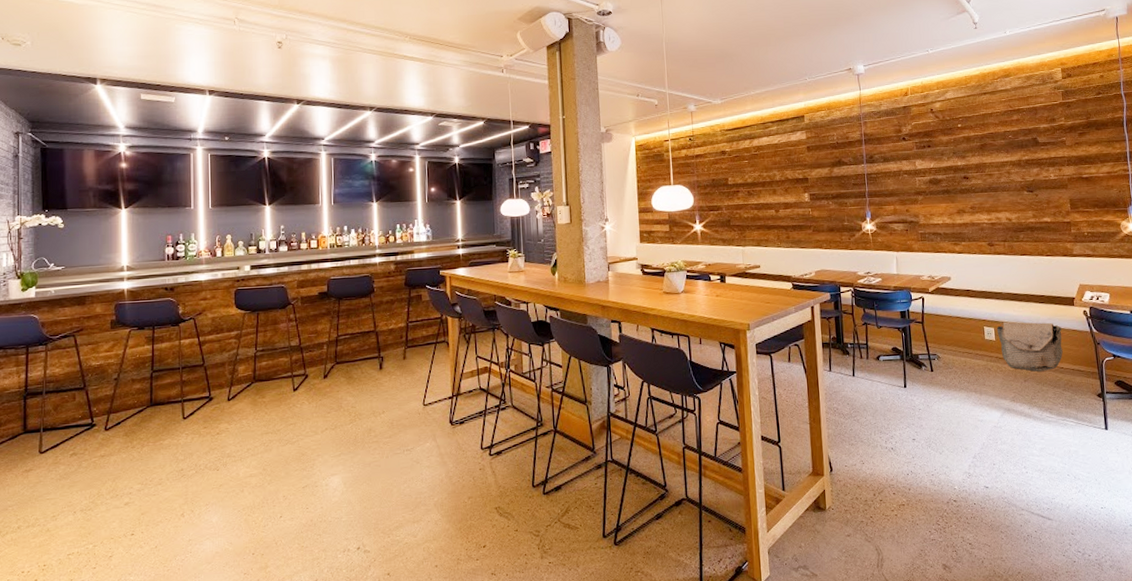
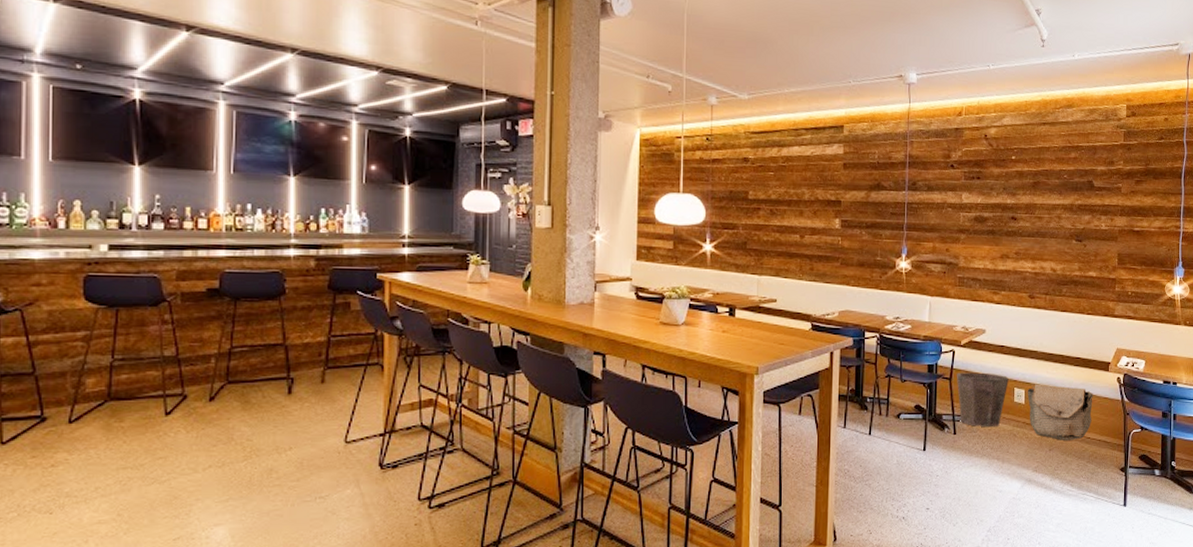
waste bin: none [927,315,978,364] -> present [956,372,1009,428]

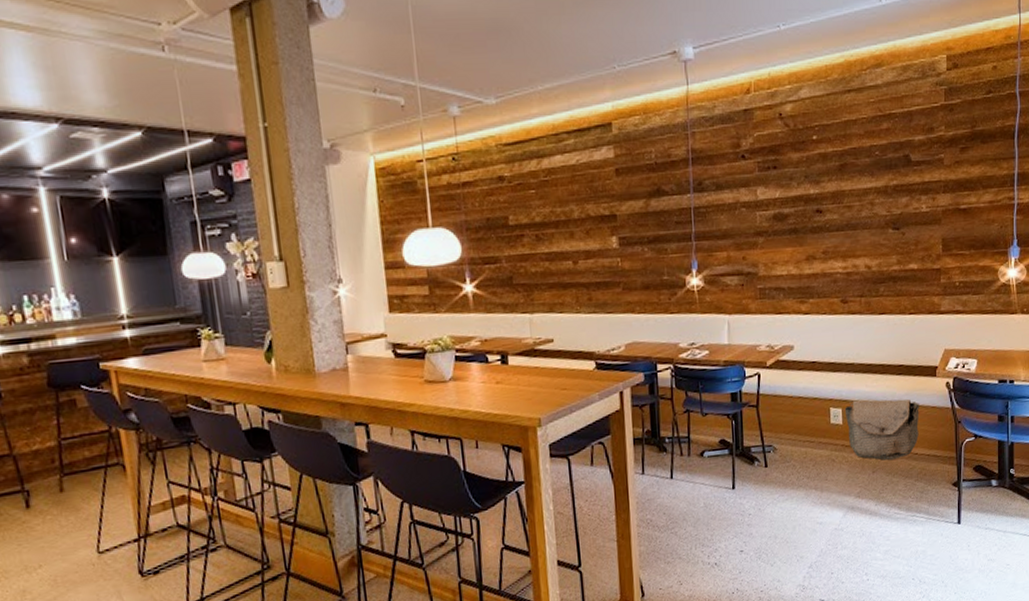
waste bin: present [956,372,1009,428] -> none [763,394,823,456]

